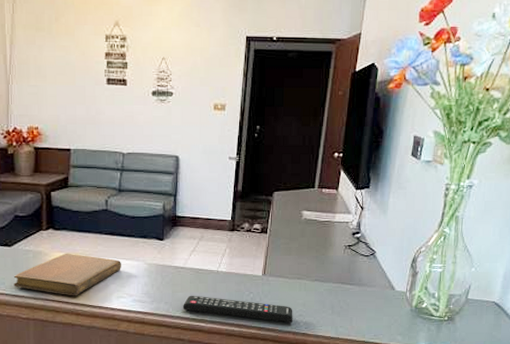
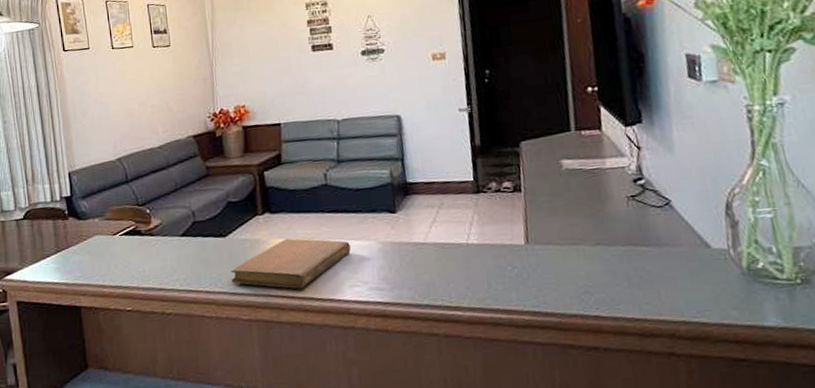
remote control: present [183,295,293,323] -> none [431,276,578,303]

